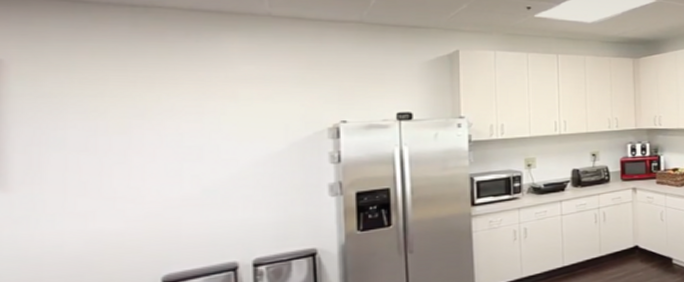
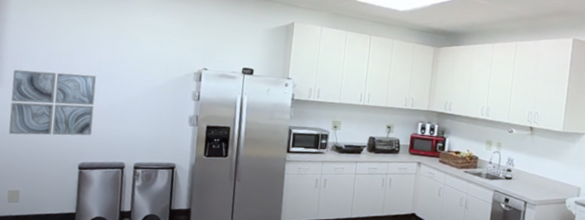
wall art: none [26,153,179,258] -> present [8,69,97,136]

